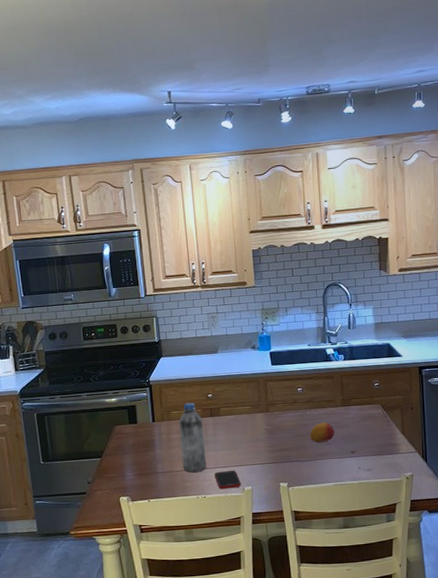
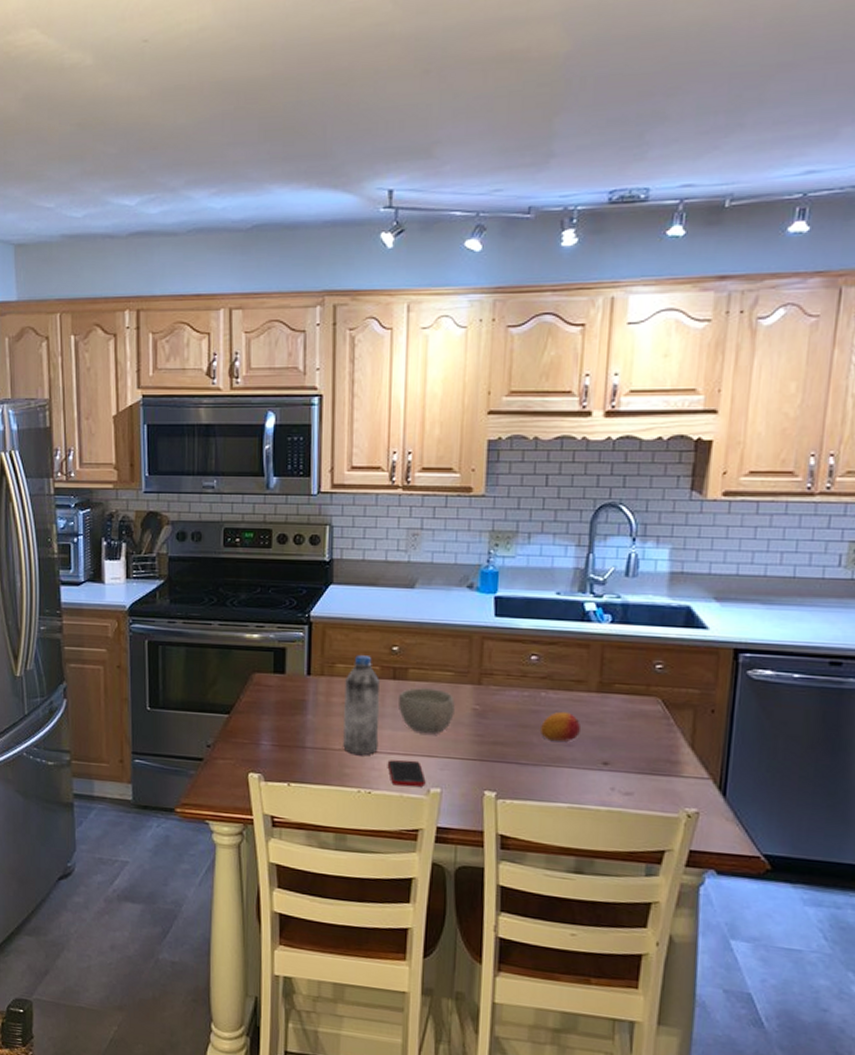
bowl: none [216,418,254,451] -> present [399,687,455,734]

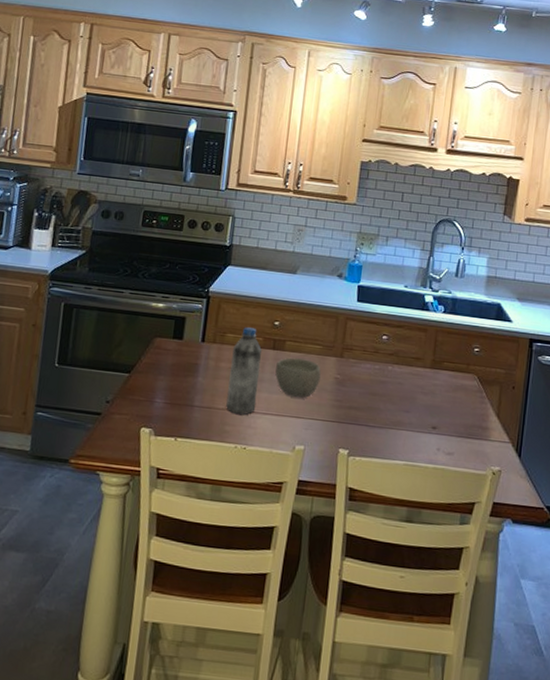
cell phone: present [387,760,426,787] -> none [262,419,293,444]
fruit: present [541,711,580,742] -> none [386,383,417,408]

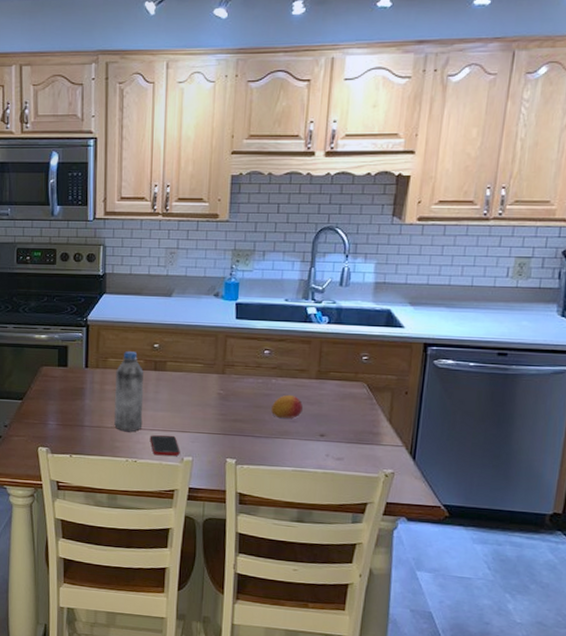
cell phone: none [262,419,293,444] -> present [149,435,180,456]
bowl: present [275,357,321,398] -> none [159,376,204,414]
fruit: none [386,383,417,408] -> present [271,394,303,418]

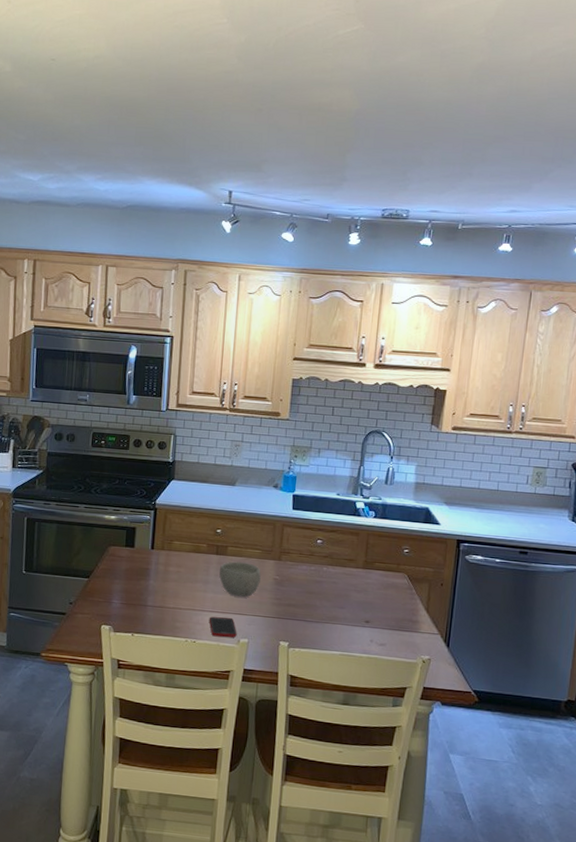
water bottle: present [114,351,144,432] -> none [176,535,206,613]
bowl: none [159,376,204,414] -> present [219,561,261,597]
fruit: present [271,394,303,418] -> none [322,582,350,605]

